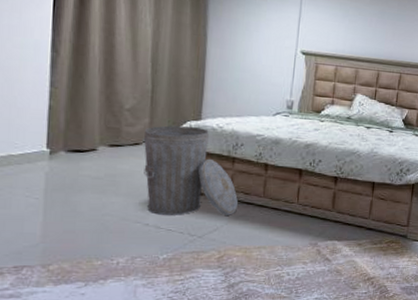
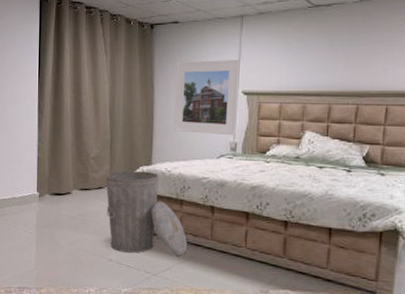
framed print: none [228,13,300,94] -> present [174,59,240,136]

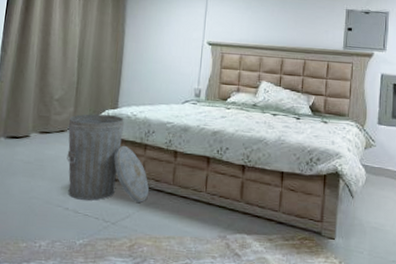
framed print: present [174,59,240,136] -> none [142,11,207,83]

